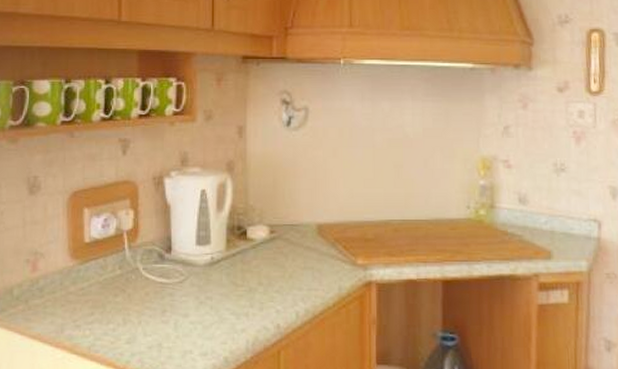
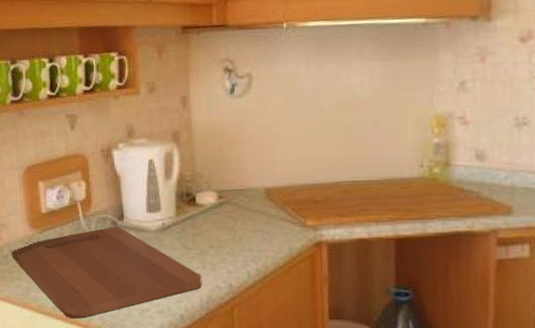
cutting board: none [47,260,248,362] -> present [11,227,201,320]

